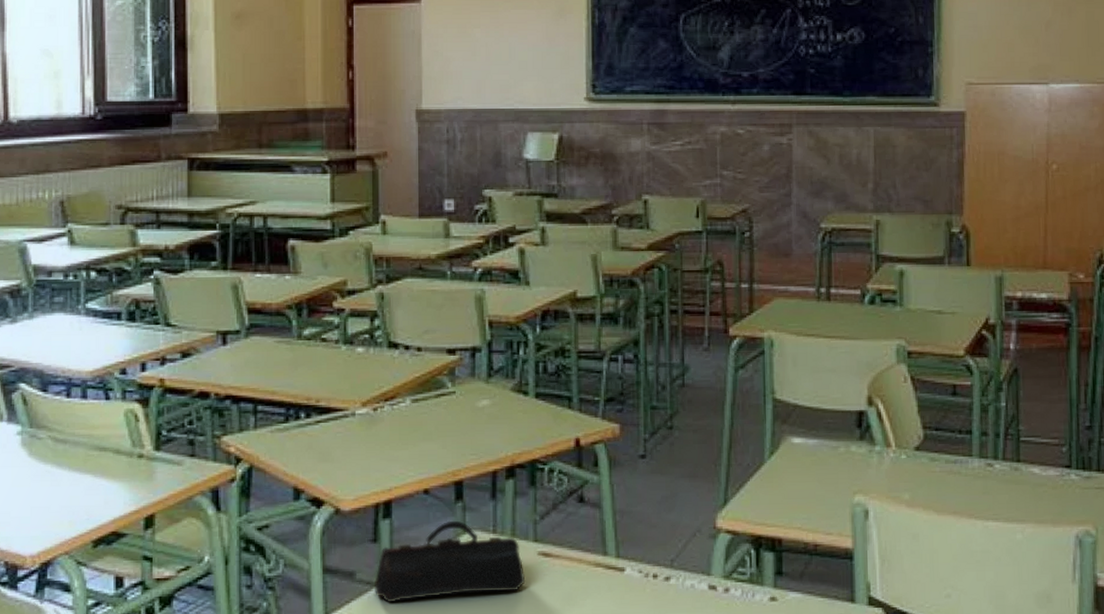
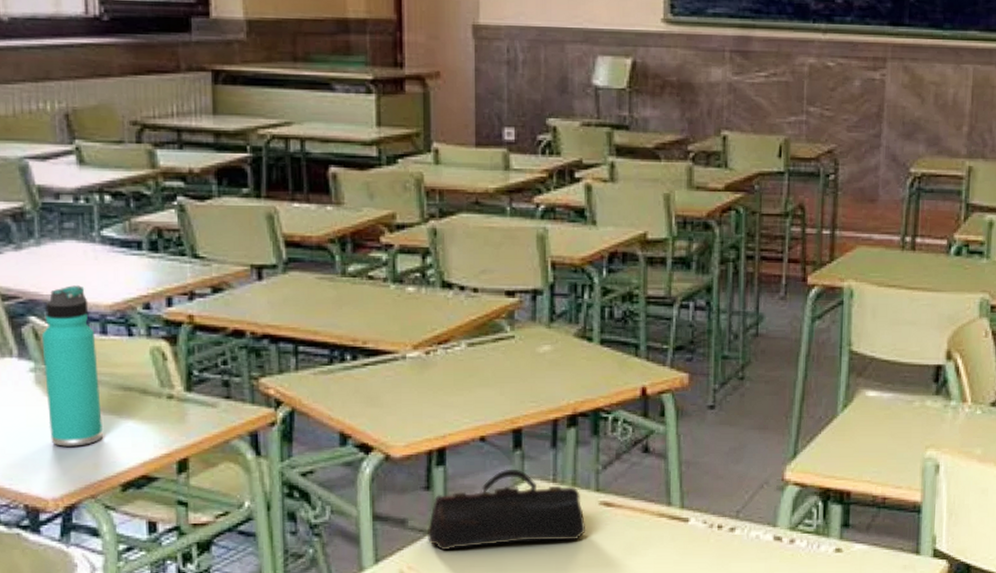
thermos bottle: none [29,354,79,505] -> present [41,285,103,447]

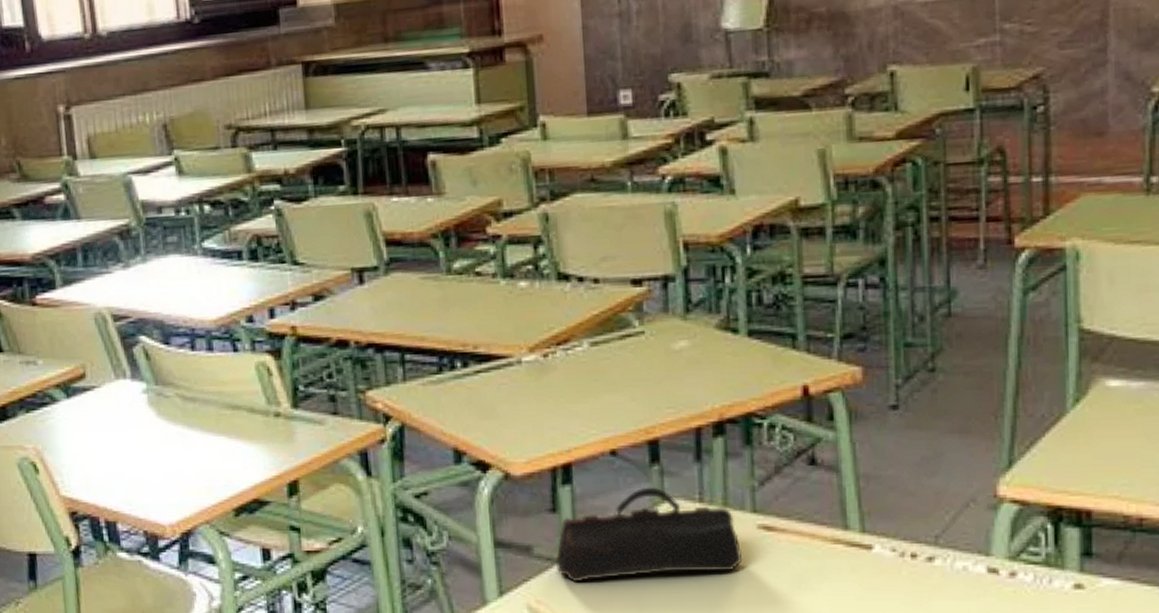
thermos bottle: present [41,285,103,447] -> none [151,301,214,470]

